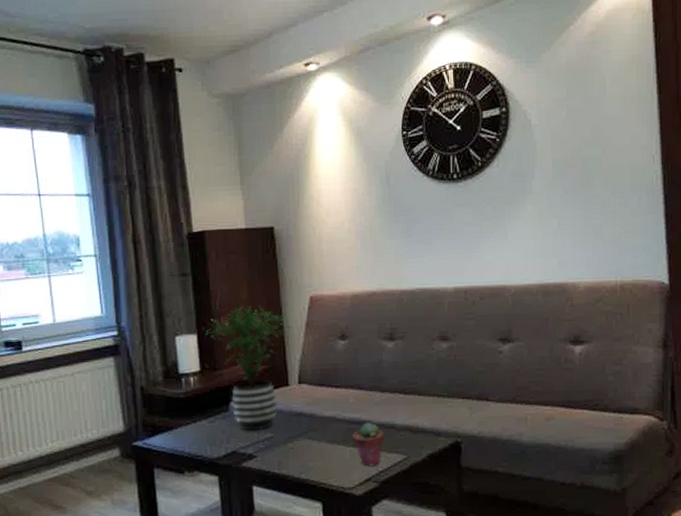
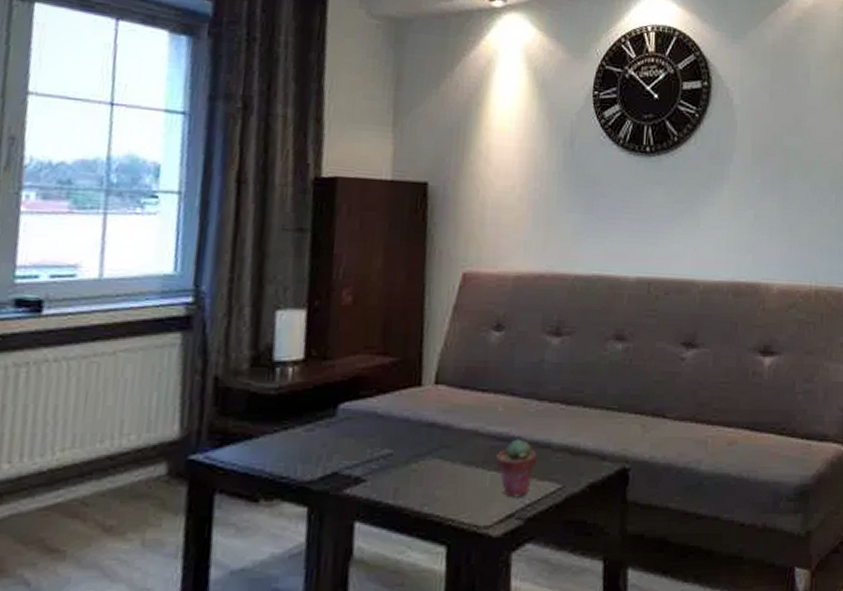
potted plant: present [206,305,293,431] -> none [319,278,437,445]

